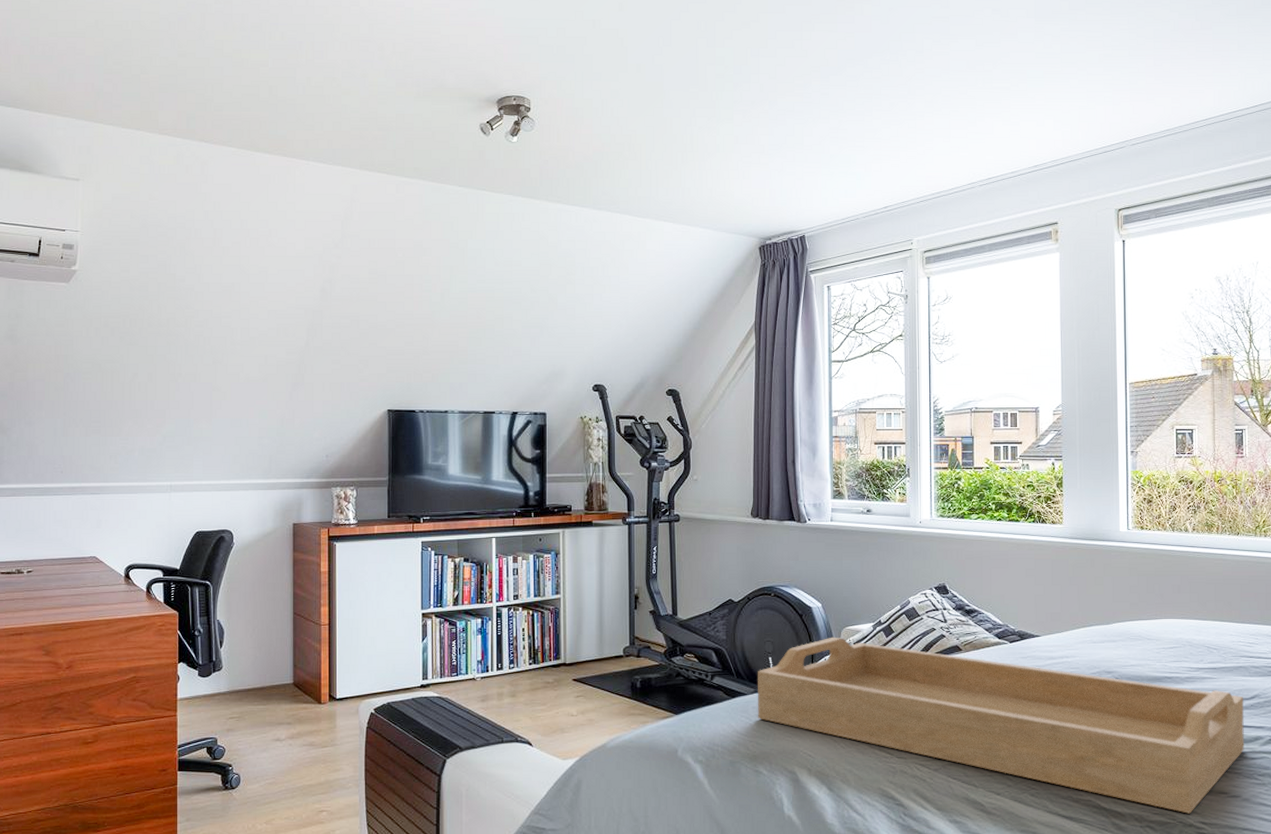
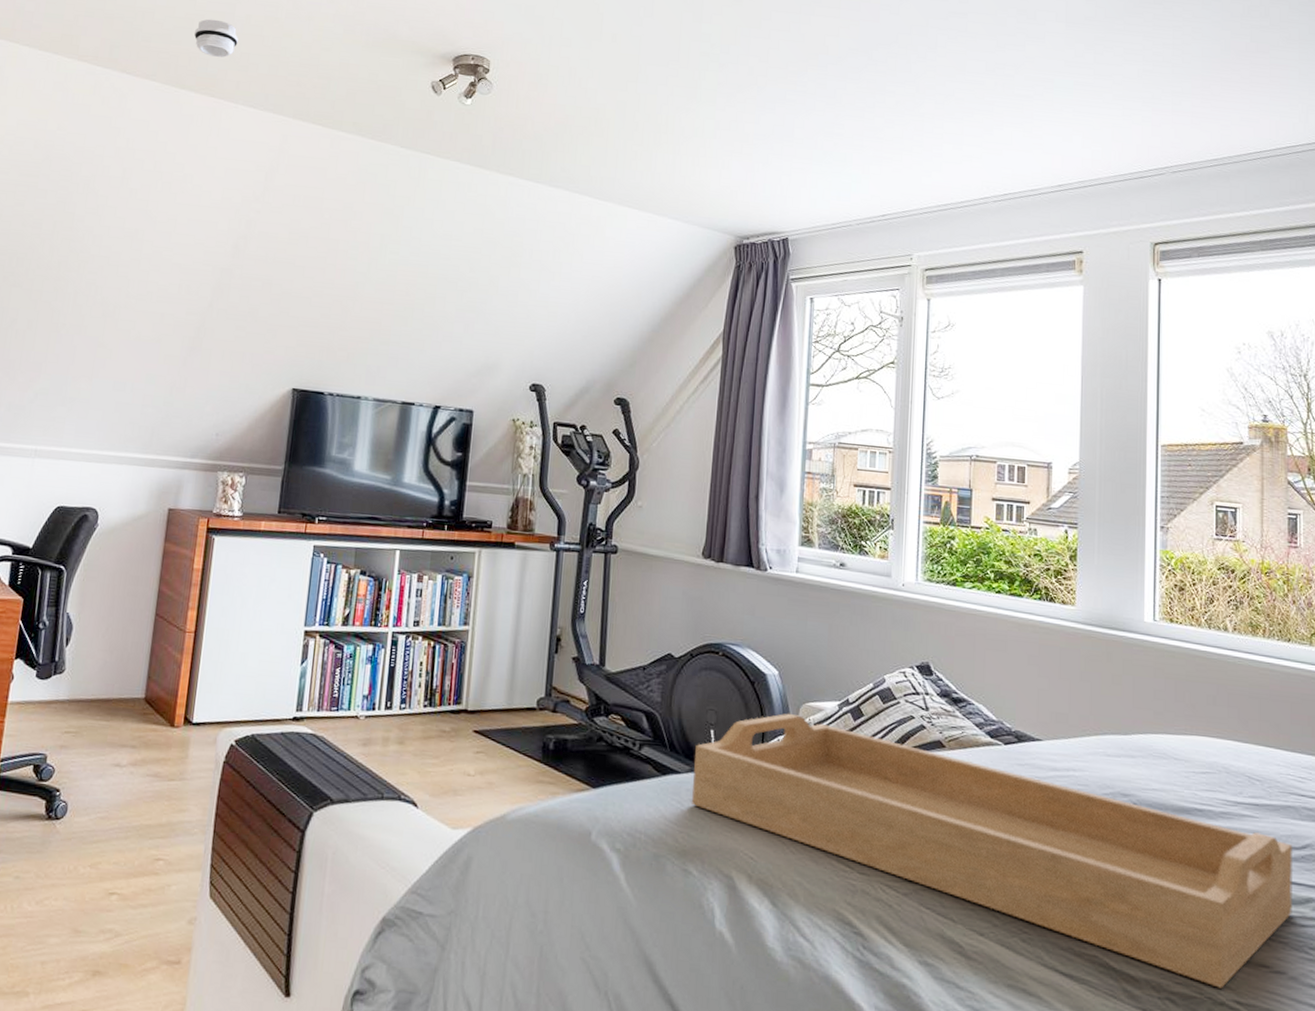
smoke detector: none [261,84,302,119] -> present [194,19,238,58]

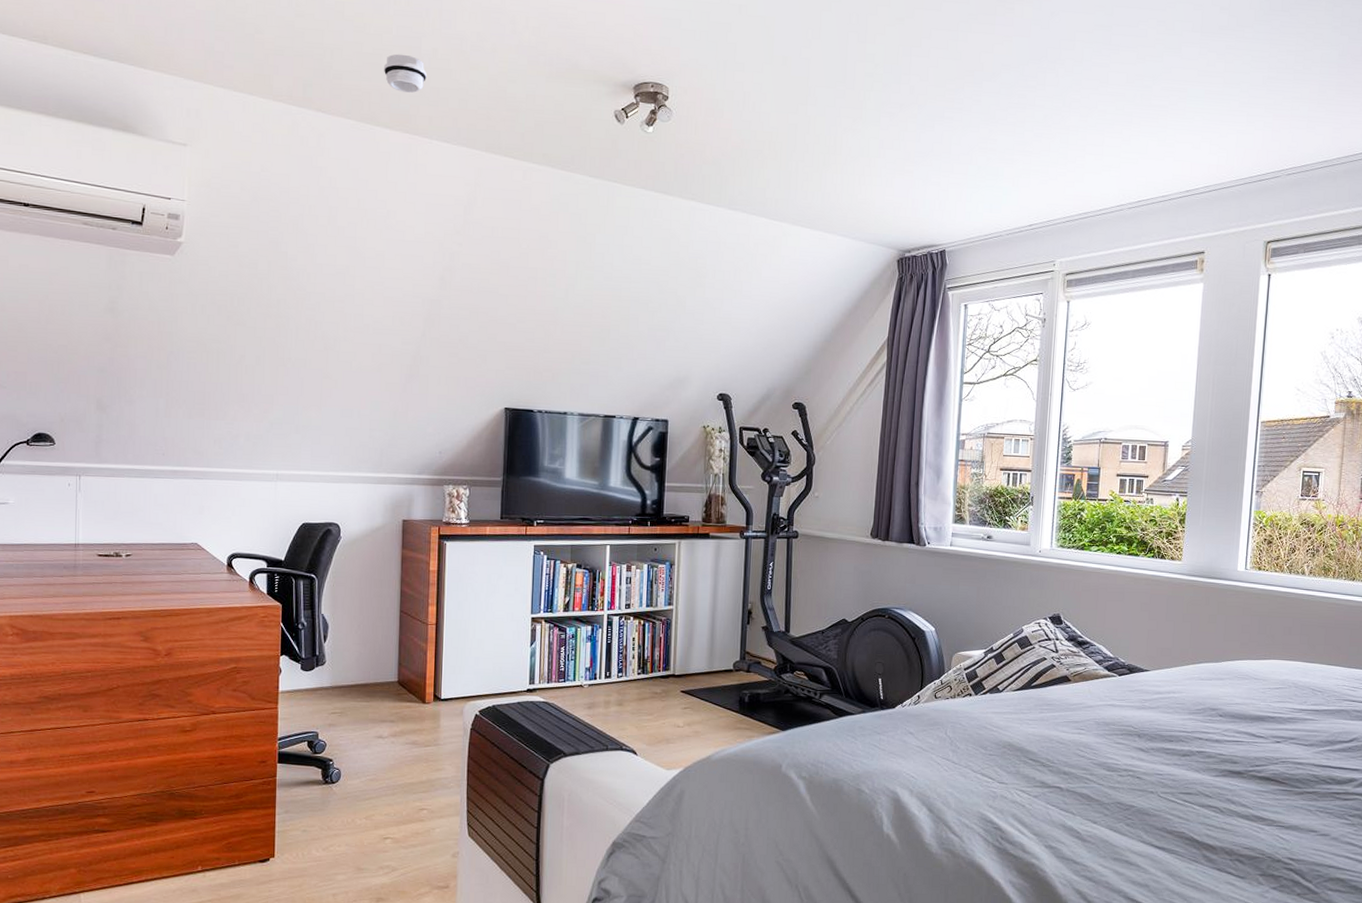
serving tray: present [691,713,1294,988] -> none [863,661,1343,850]

